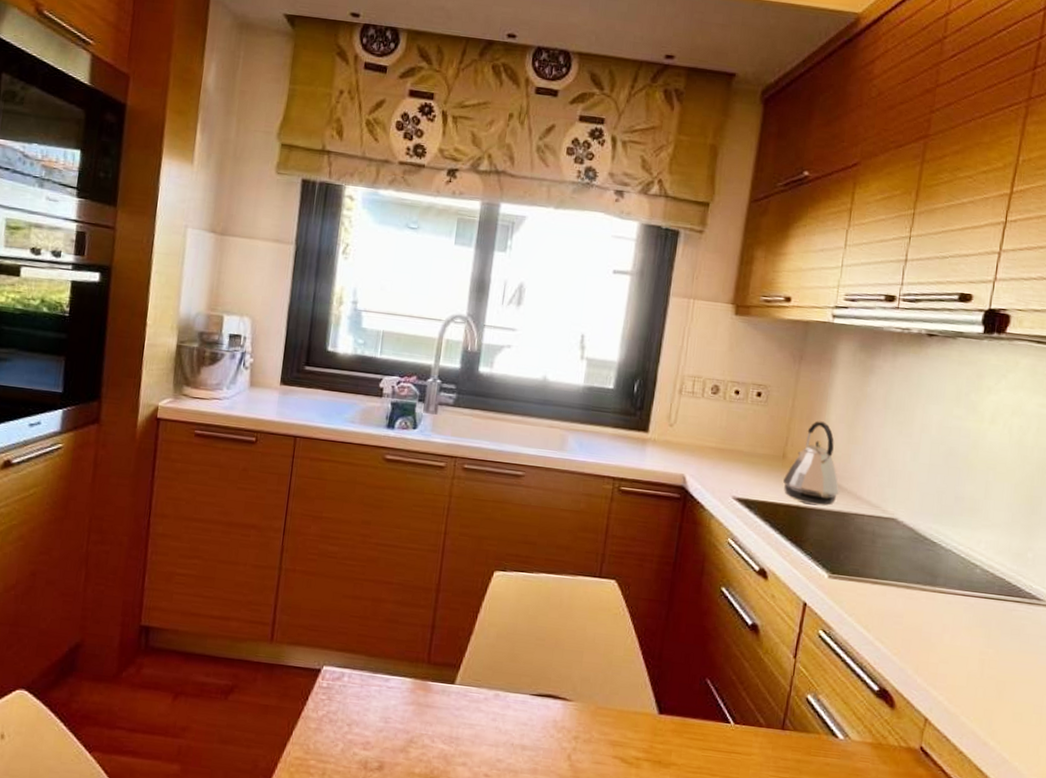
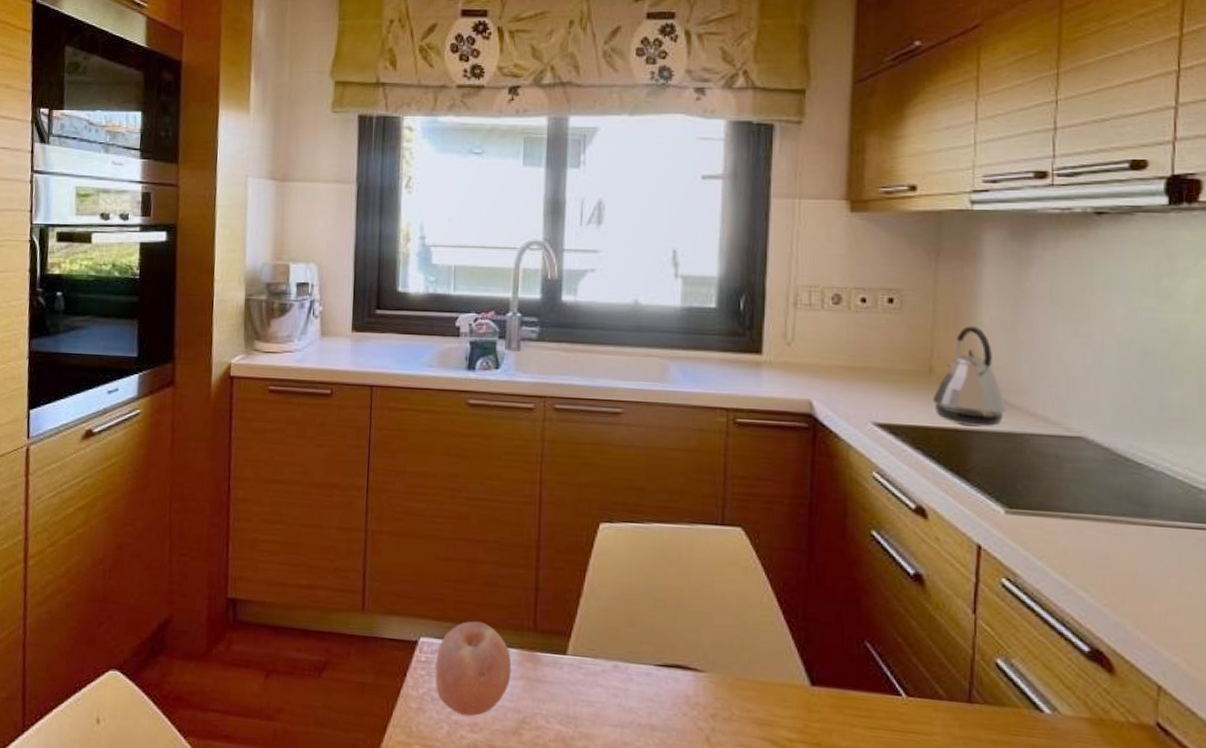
fruit: none [334,653,405,736] -> present [435,621,512,717]

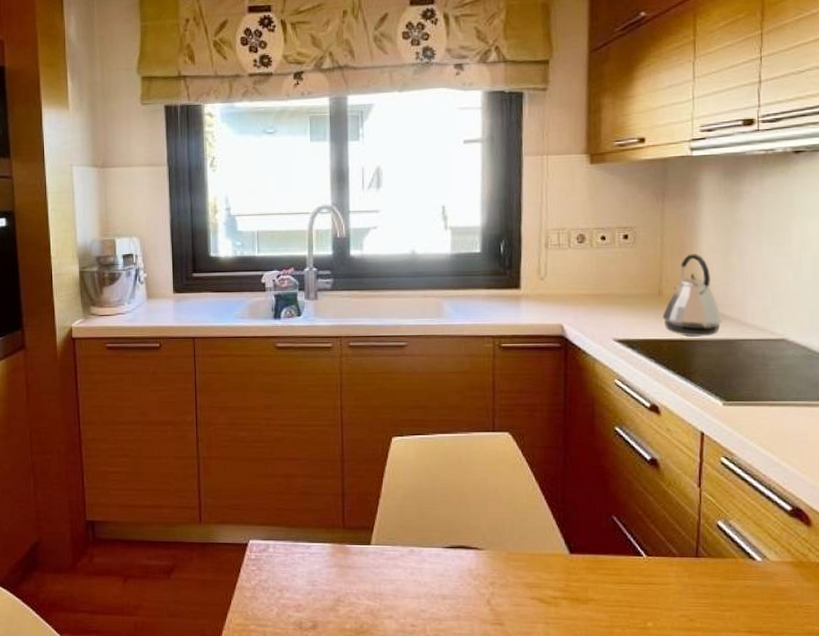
fruit: present [435,621,512,717] -> none [263,524,327,600]

